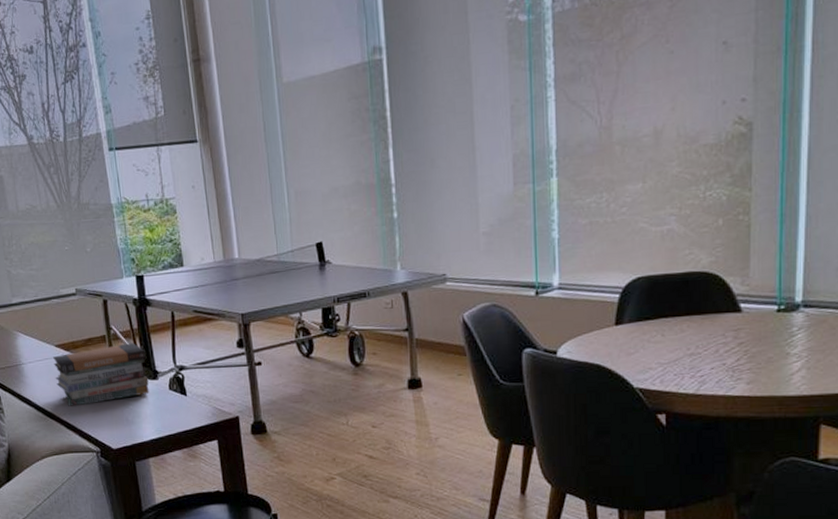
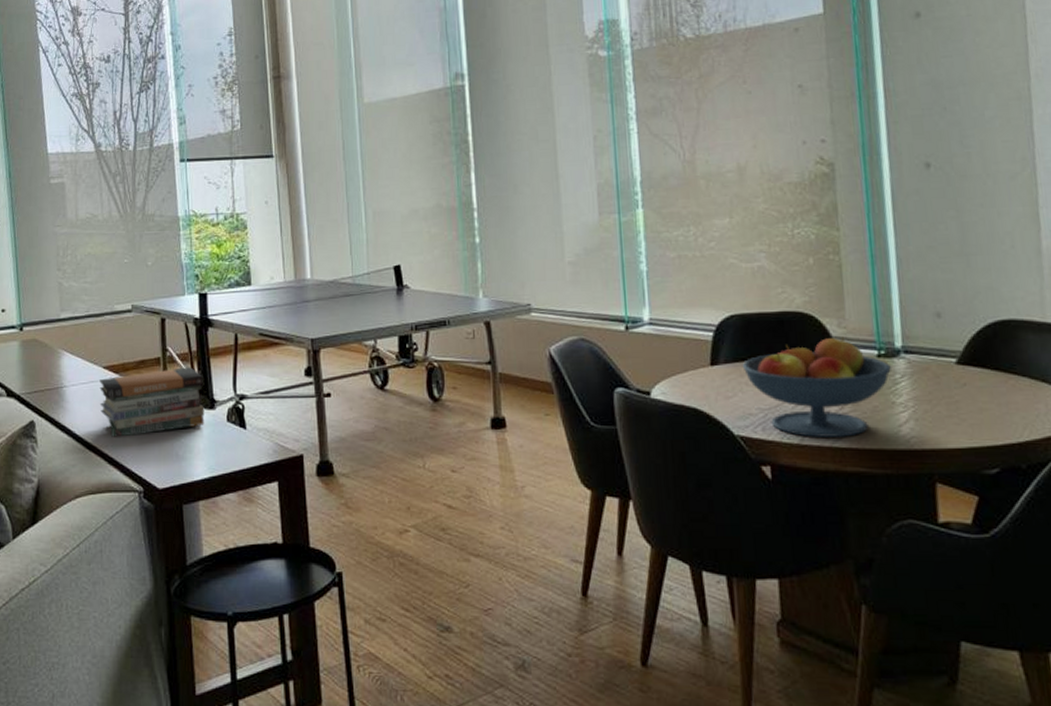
fruit bowl: none [645,294,789,387] -> present [742,336,891,437]

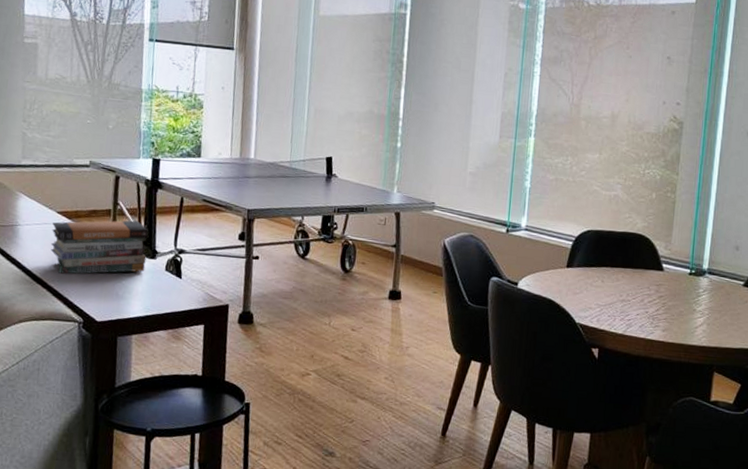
fruit bowl: present [742,336,891,437] -> none [590,256,697,332]

